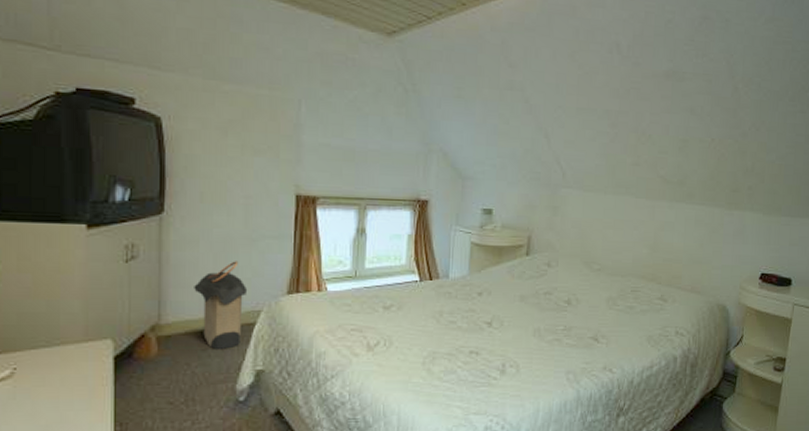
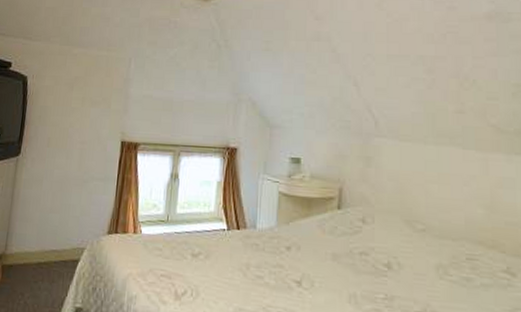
laundry hamper: present [194,261,248,349] -> none [34,199,76,283]

